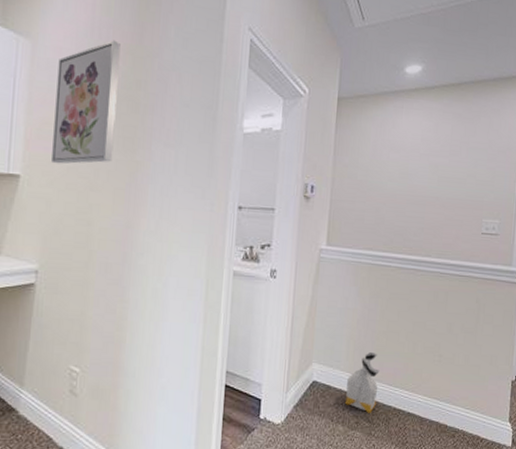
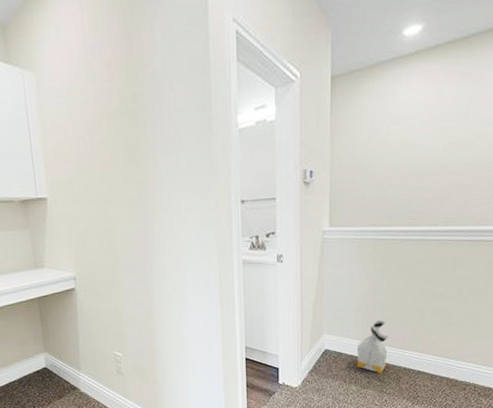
wall art: present [51,40,121,164] -> none [61,57,122,184]

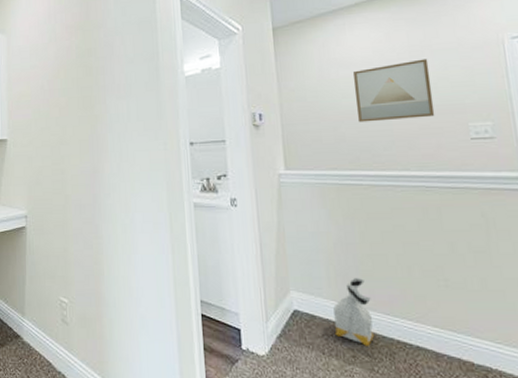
wall art: none [400,115,472,180] -> present [354,58,435,123]

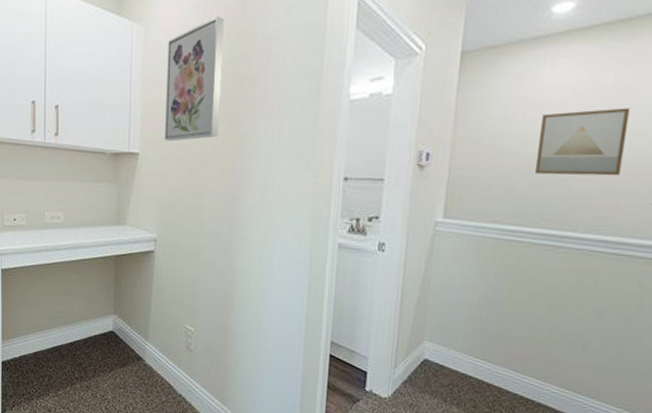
wall art: none [27,21,76,127] -> present [165,16,224,142]
bag: present [333,278,375,346] -> none [460,334,504,399]

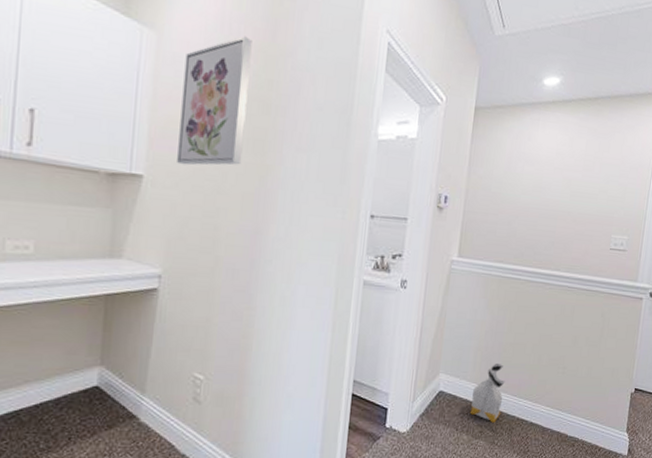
bag: none [460,334,504,399] -> present [469,364,505,423]
wall art: present [534,108,631,176] -> none [529,169,597,225]

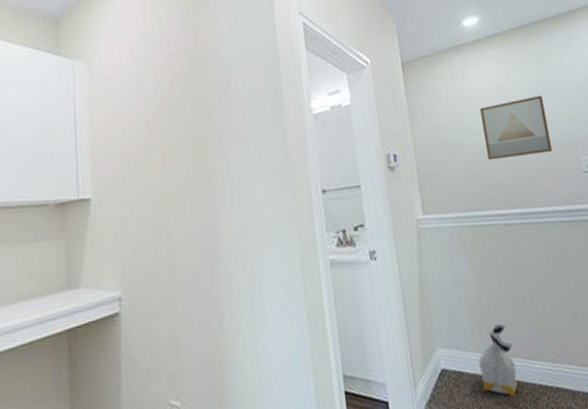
wall art: present [177,36,252,166] -> none [116,48,184,181]
wall art: none [529,169,597,225] -> present [480,95,553,160]

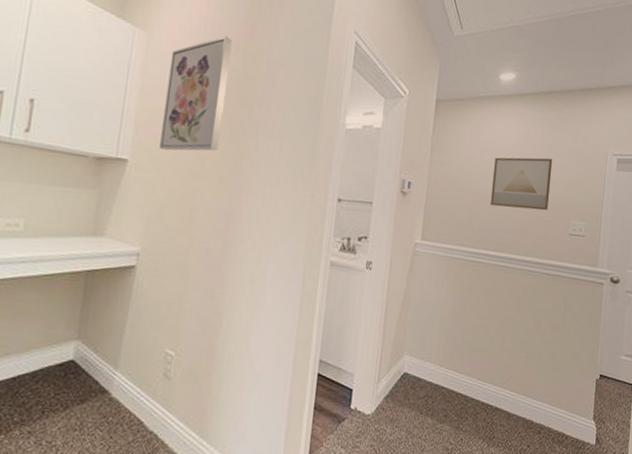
wall art: none [116,48,184,181] -> present [159,36,232,151]
bag: present [479,324,519,397] -> none [434,346,469,407]

